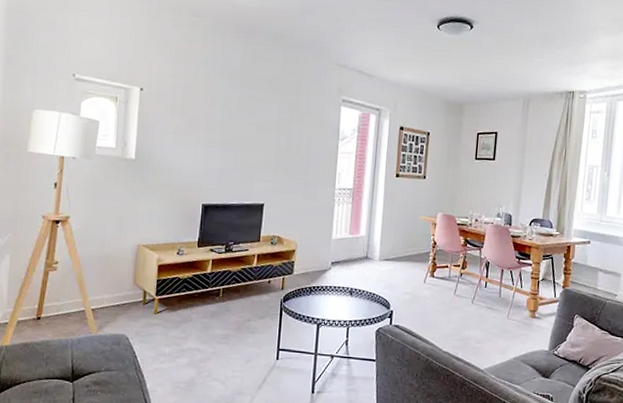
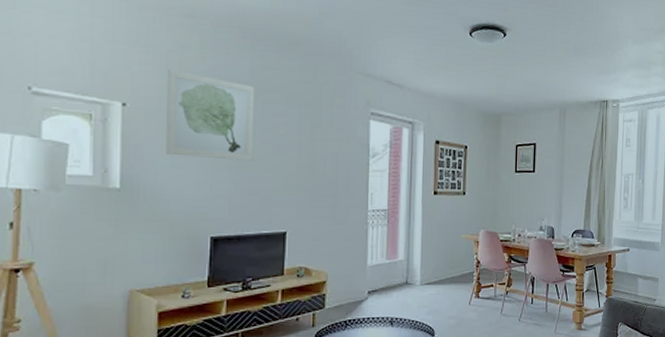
wall art: none [171,60,244,140] -> present [166,69,255,161]

